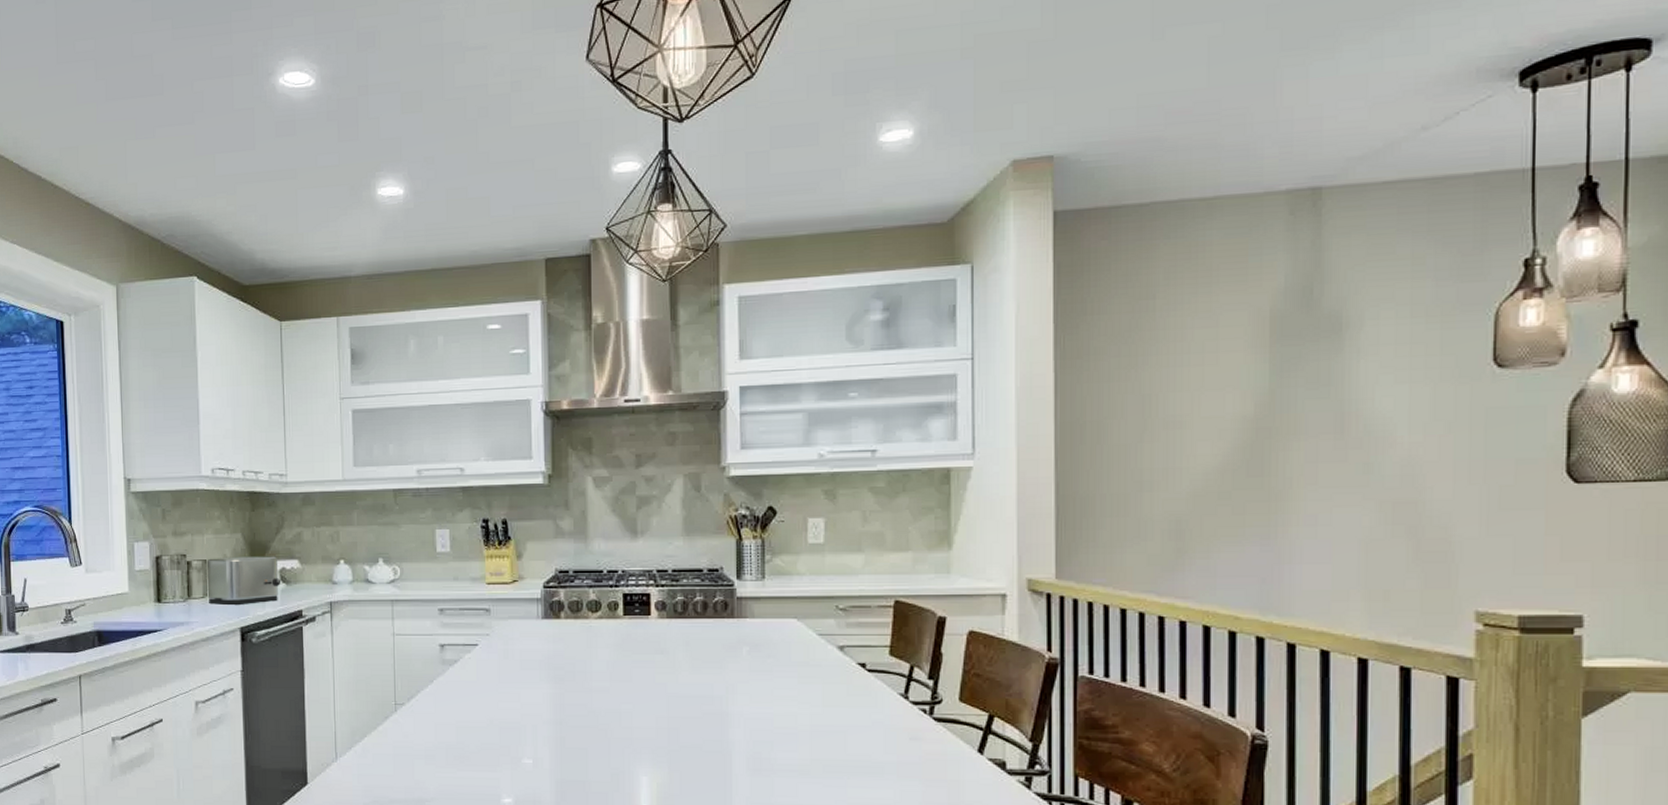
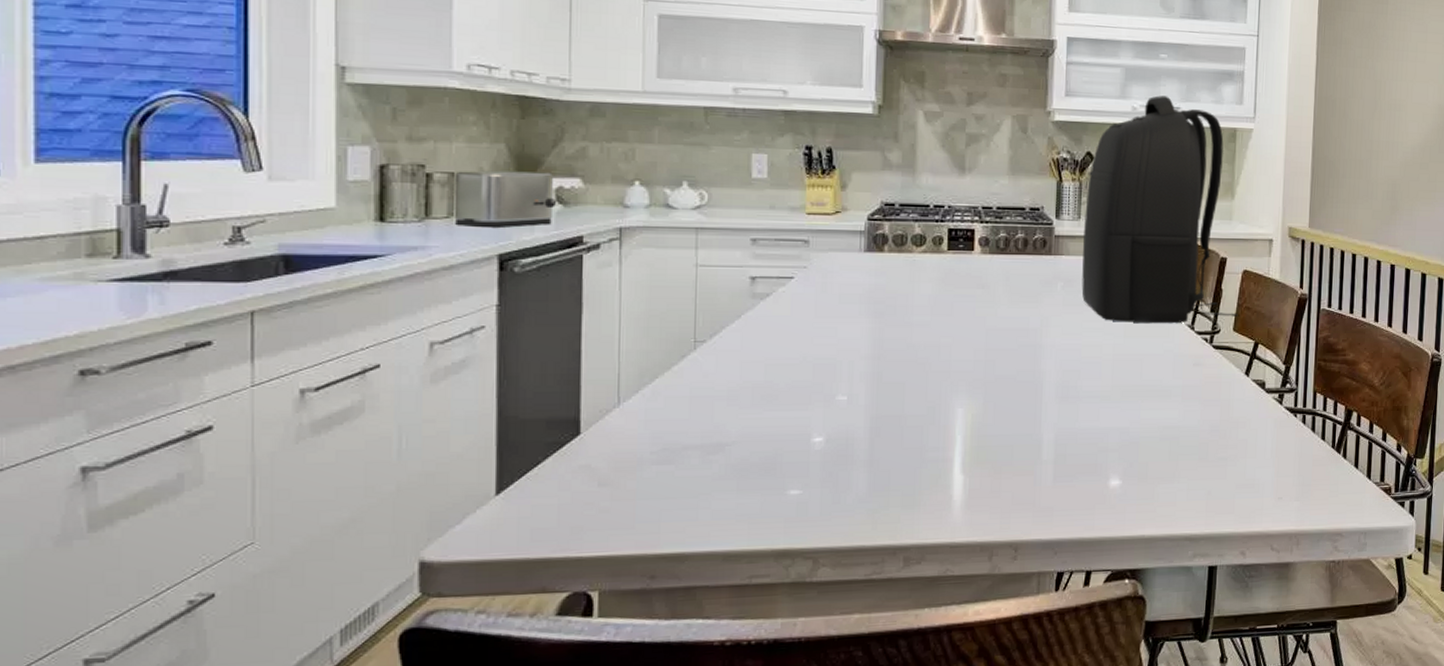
backpack: none [768,438,965,691] -> present [1081,95,1238,323]

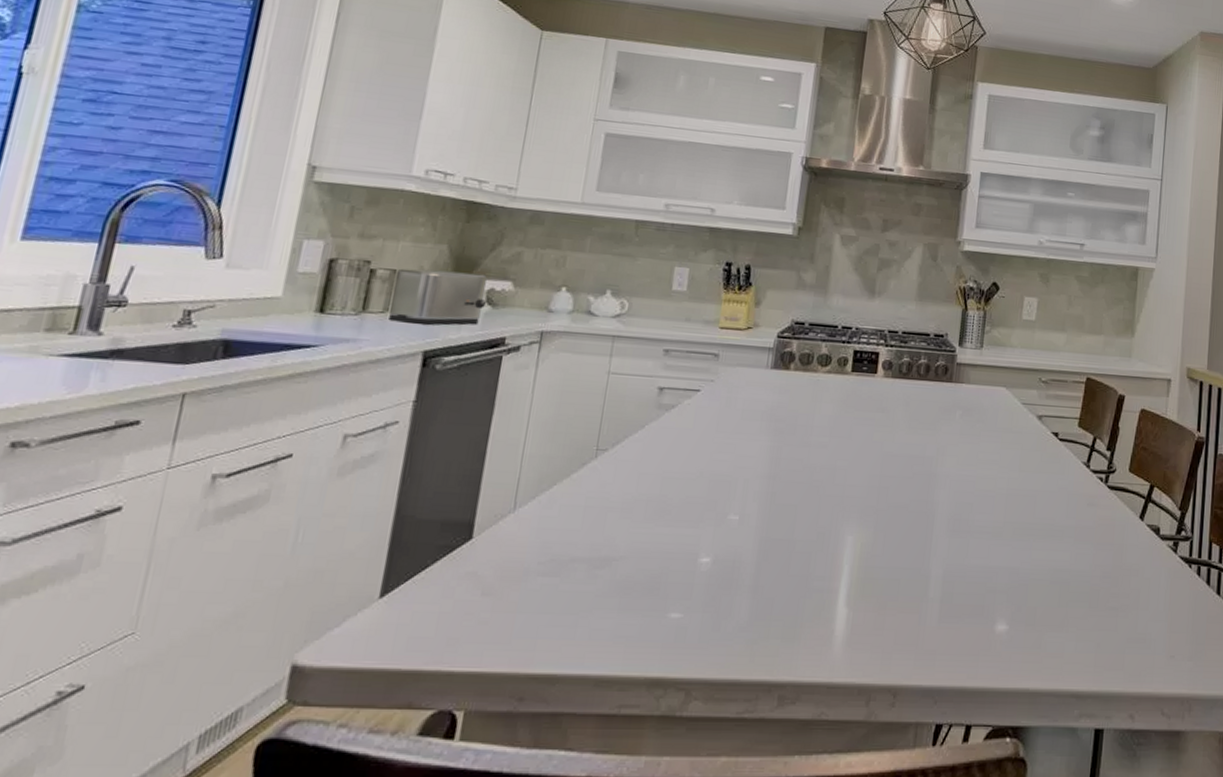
backpack: present [1081,95,1238,323] -> none [979,231,1135,460]

